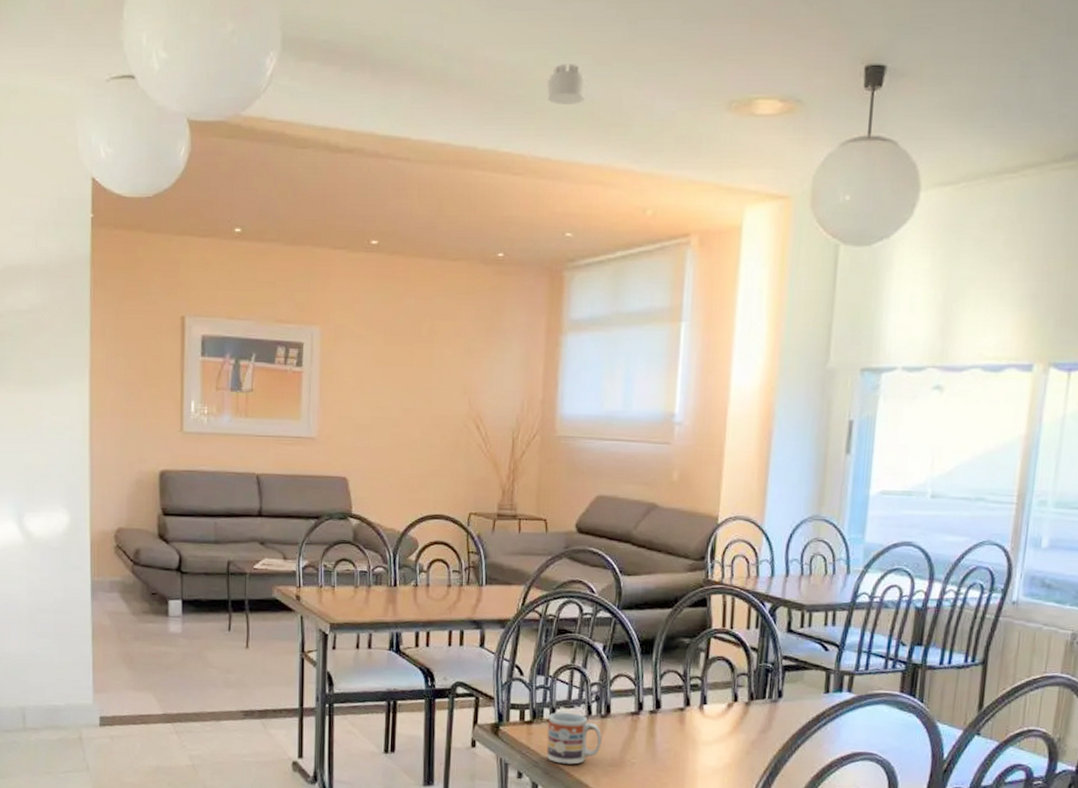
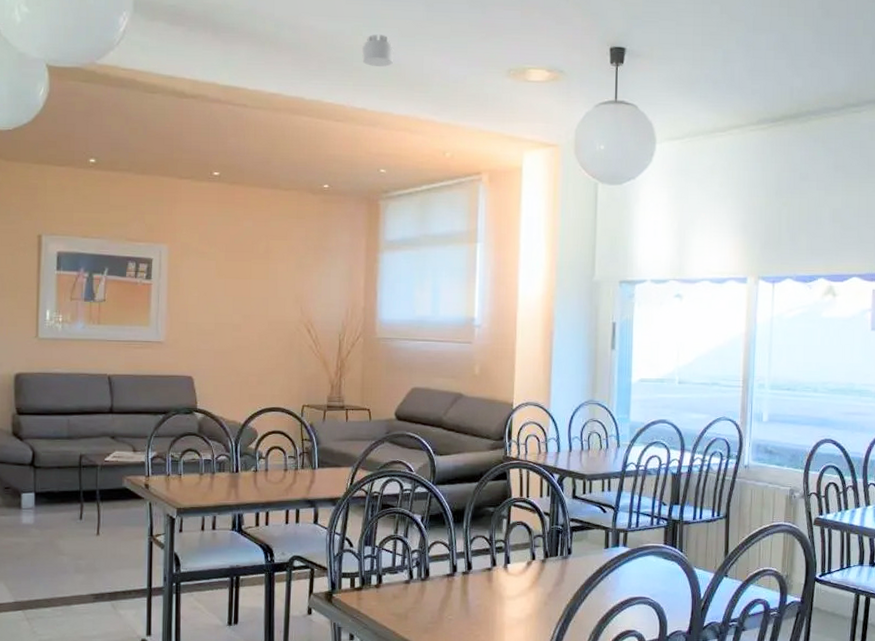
cup: present [546,712,603,765] -> none [375,577,423,624]

